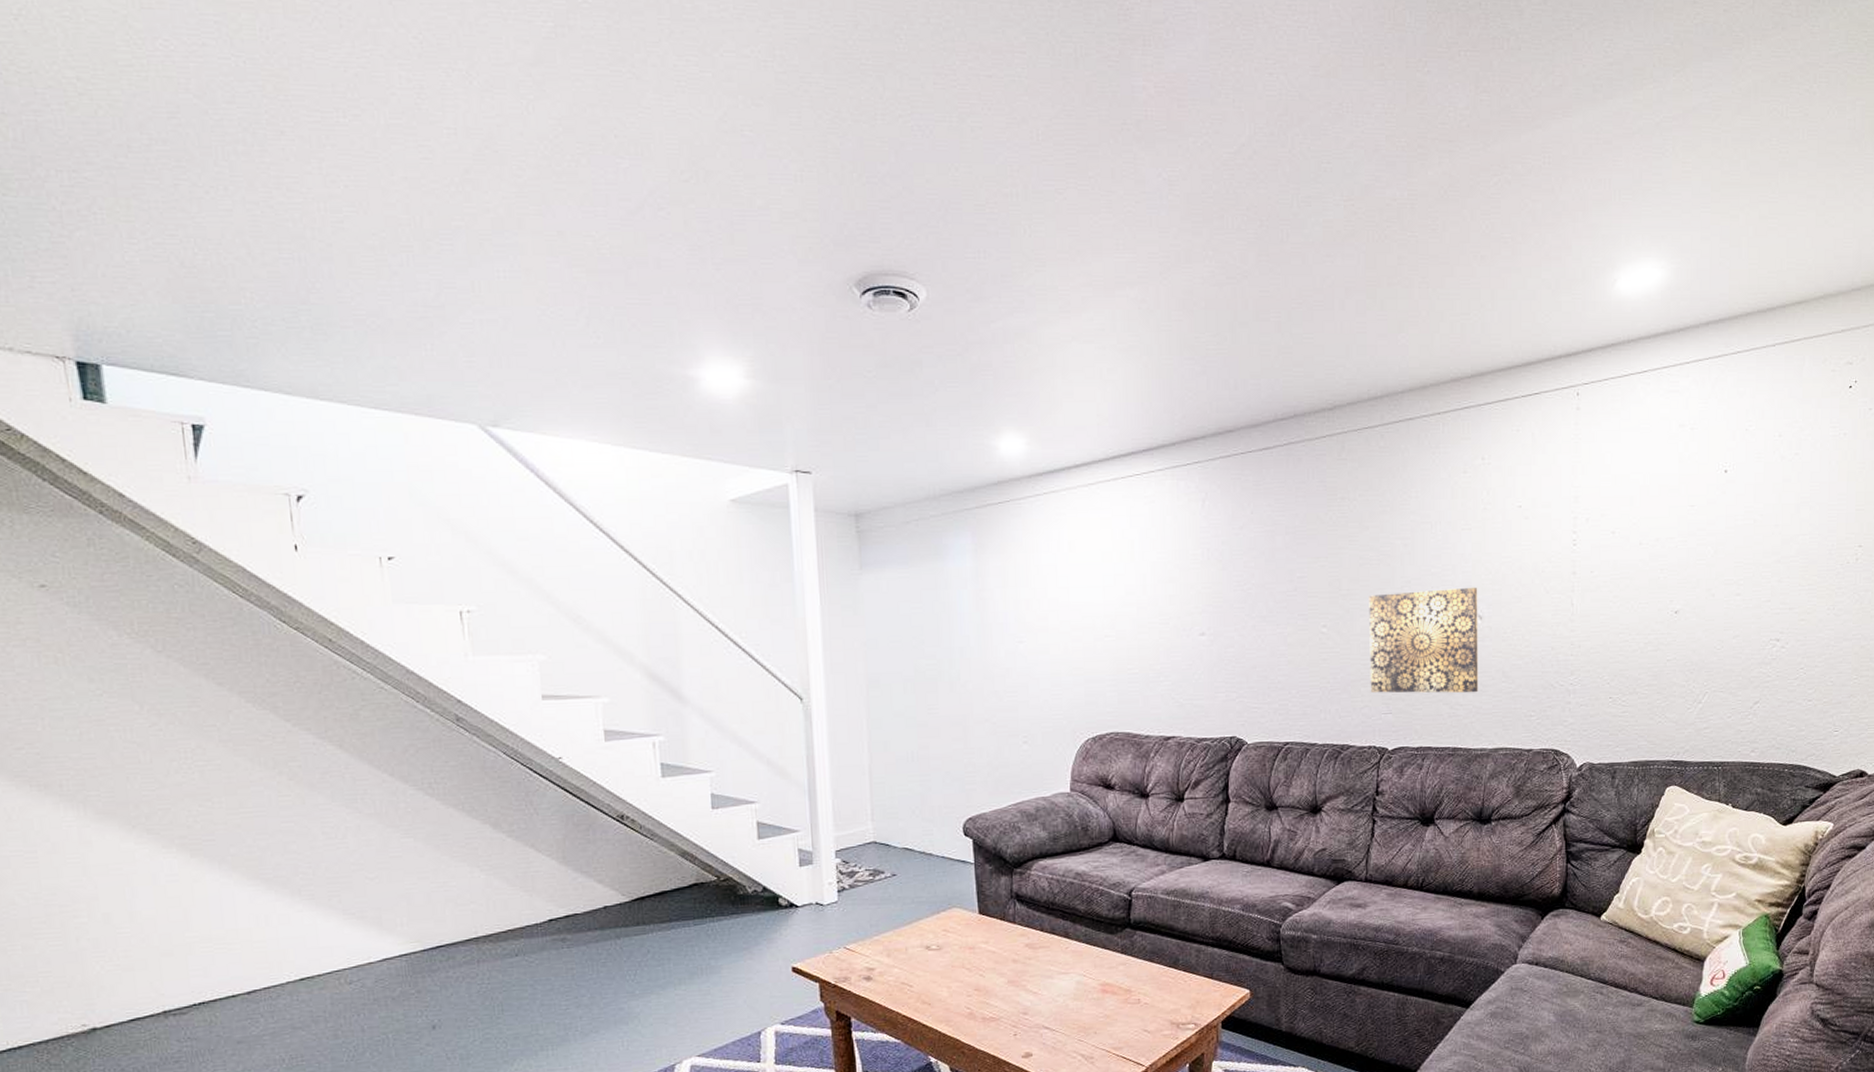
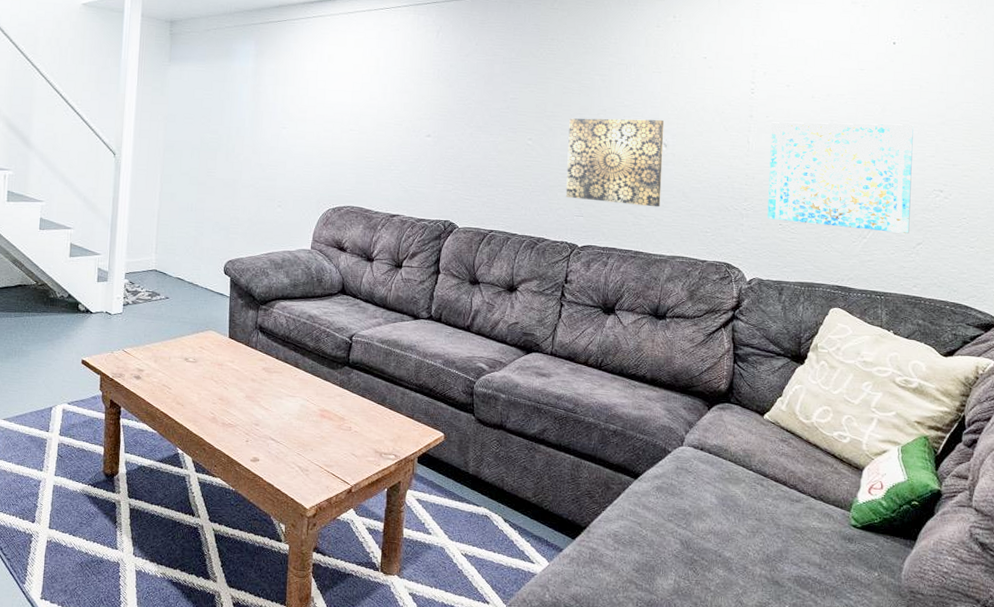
wall art: none [1596,567,1748,693] -> present [767,122,914,234]

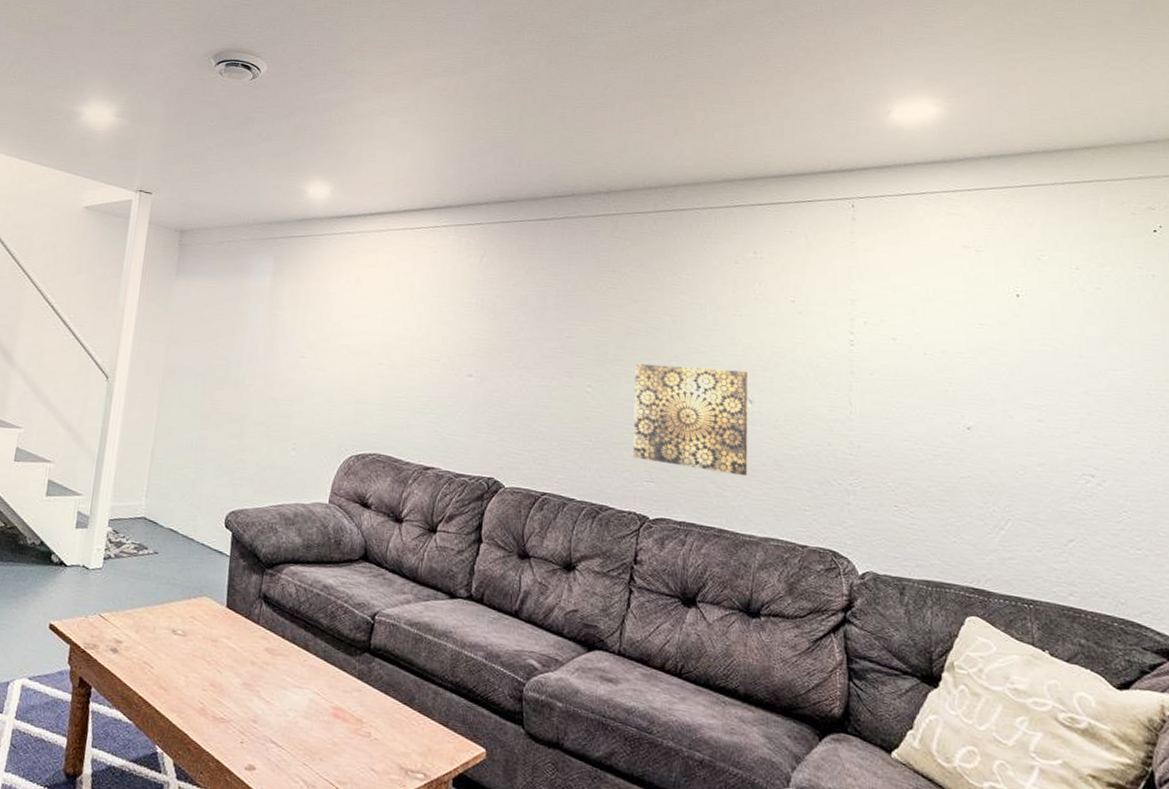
wall art: present [767,122,914,234] -> none [877,380,1058,527]

